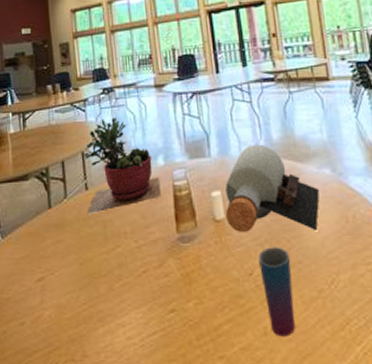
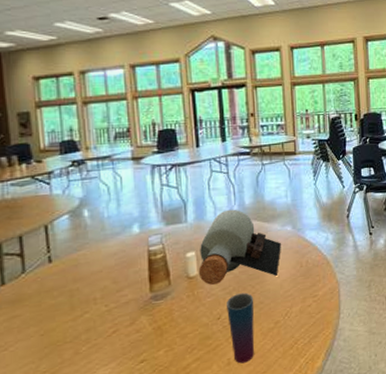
succulent plant: present [84,118,160,215] -> none [47,190,134,287]

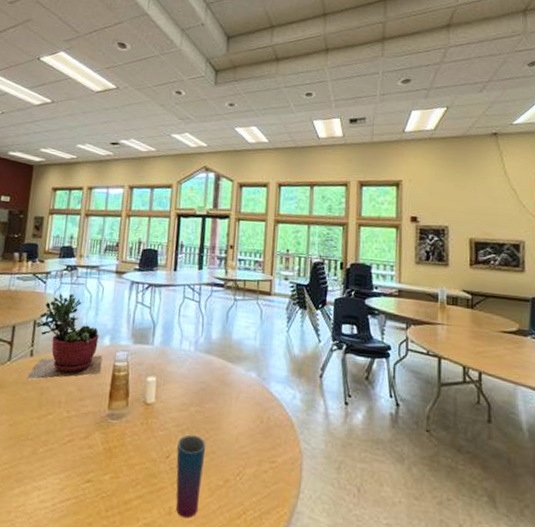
succulent plant: none [47,190,134,287] -> present [27,293,102,380]
water jug: present [198,209,281,285] -> none [155,340,243,426]

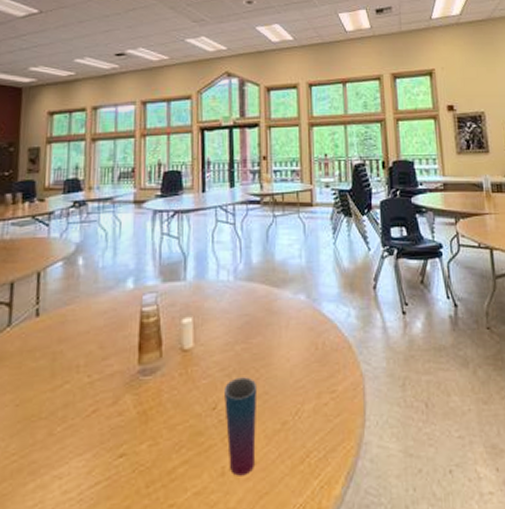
succulent plant: present [27,293,102,380] -> none [34,234,125,346]

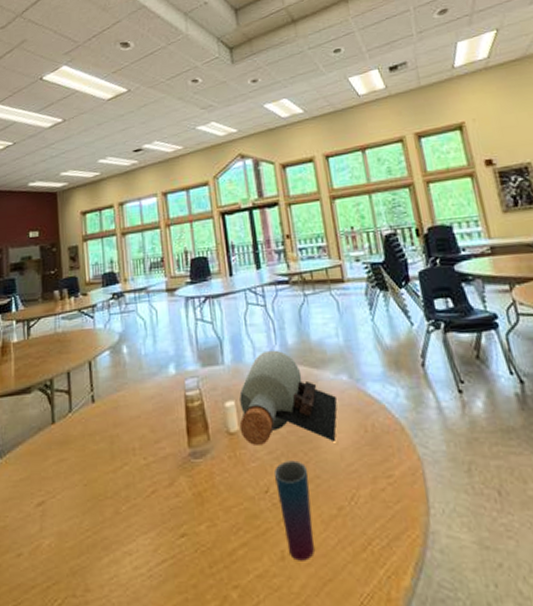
water jug: none [194,268,292,362] -> present [239,350,337,445]

